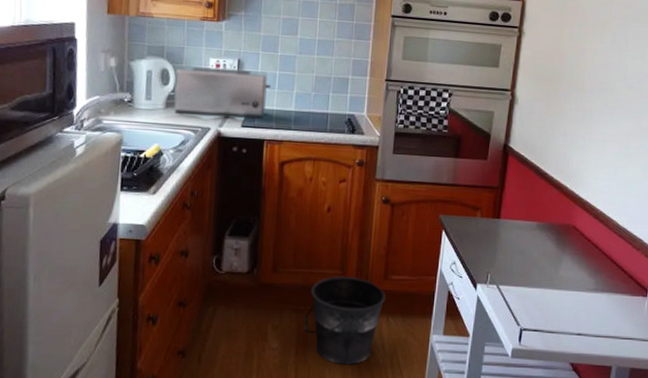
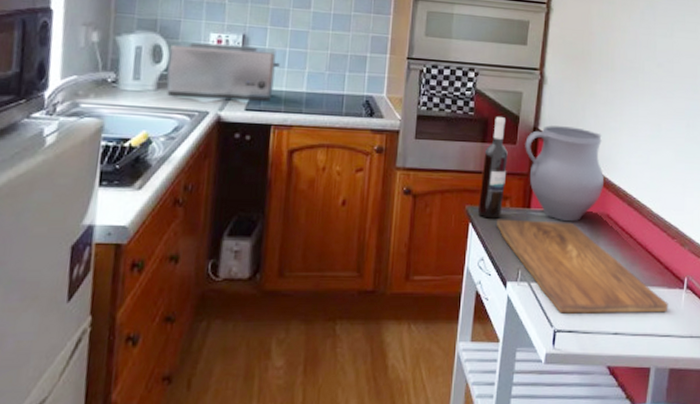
bucket: present [303,276,386,364] -> none [312,279,407,382]
wine bottle: none [450,134,479,227] -> present [477,117,508,219]
cutting board: none [467,227,631,317] -> present [495,219,668,314]
ceramic jug: none [495,143,572,231] -> present [525,125,605,221]

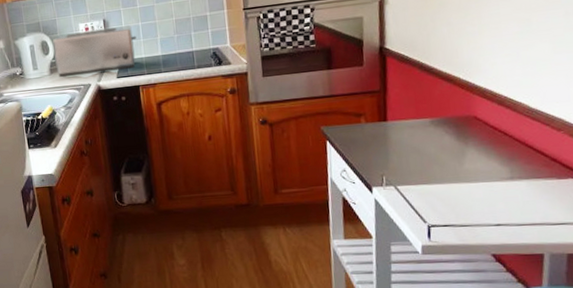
wine bottle: present [477,117,508,219] -> none [331,43,358,135]
cutting board: present [495,219,668,314] -> none [353,128,560,211]
ceramic jug: present [525,125,605,221] -> none [372,39,467,128]

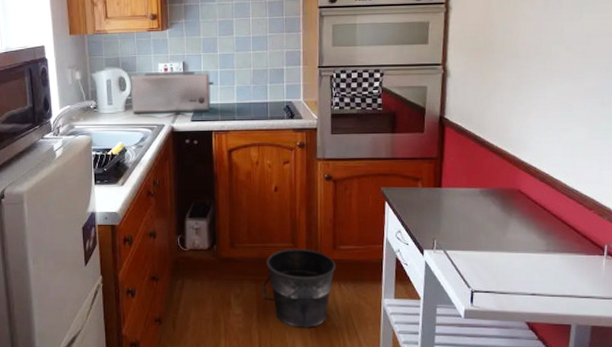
bucket: none [203,195,279,274] -> present [261,249,336,327]

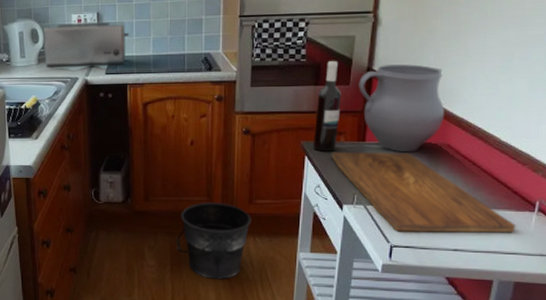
wine bottle: none [392,110,417,197] -> present [312,61,341,152]
cutting board: none [410,197,588,277] -> present [331,151,516,233]
ceramic jug: none [432,113,514,197] -> present [359,64,445,151]

